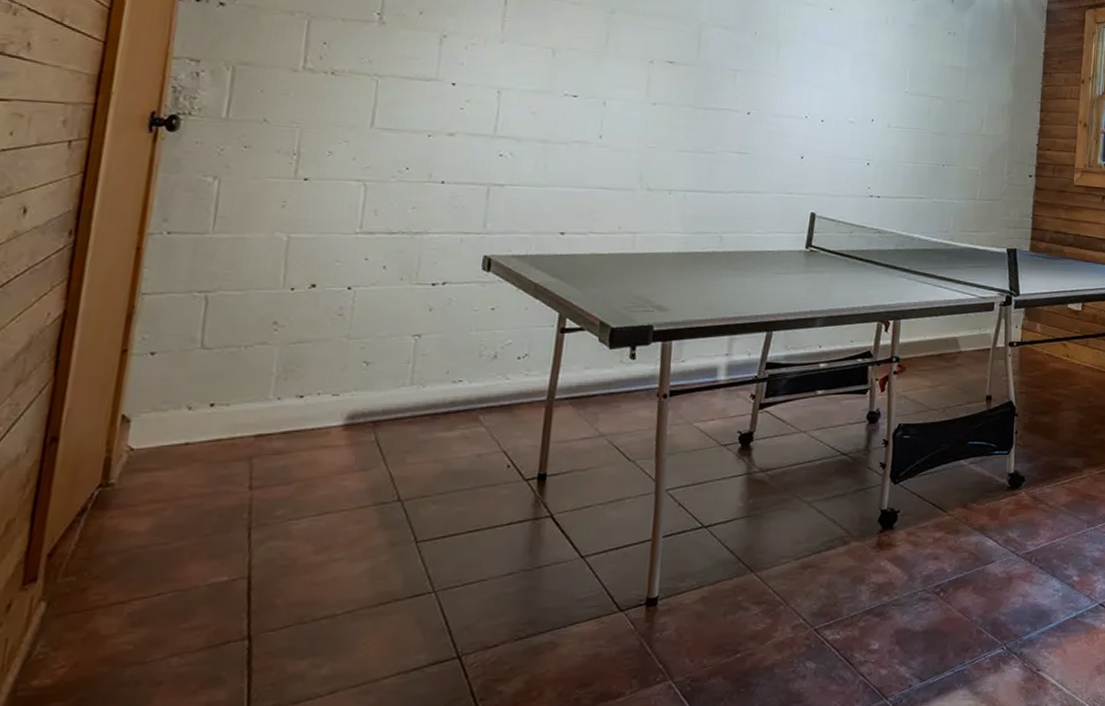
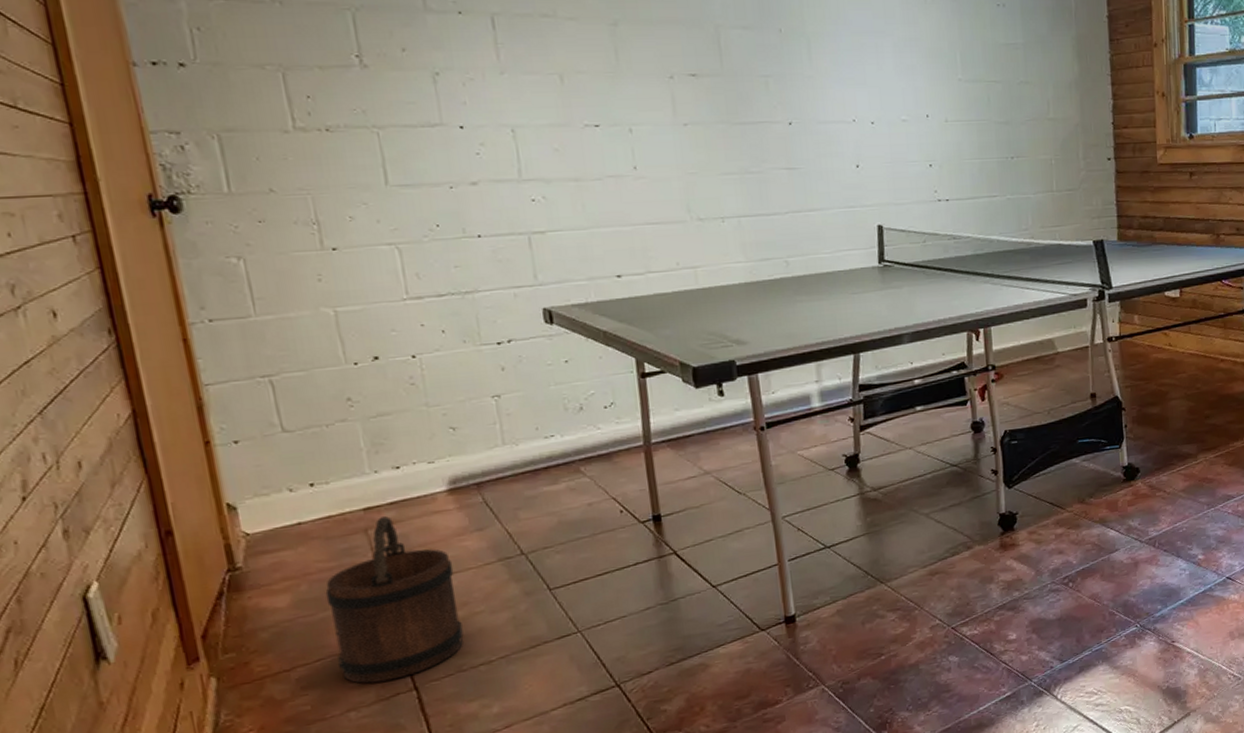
bucket: none [177,446,327,627] -> present [325,516,464,684]

